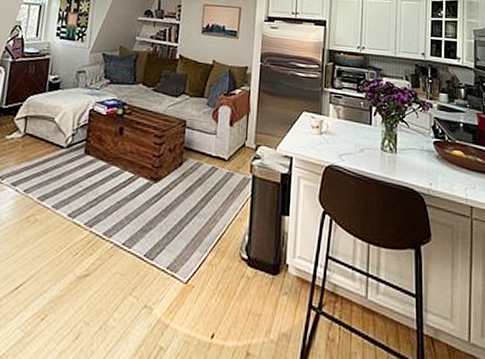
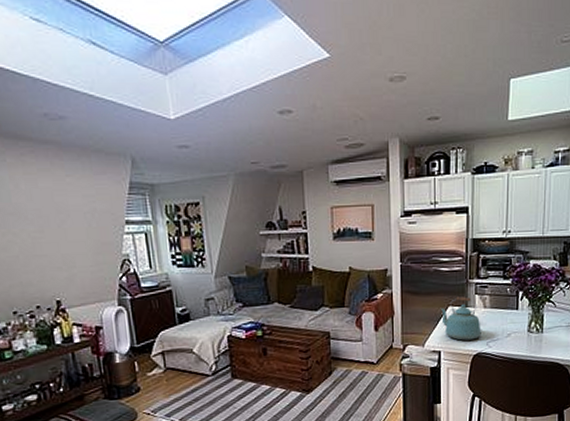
kettle: none [296,103,334,150] -> present [441,296,481,341]

